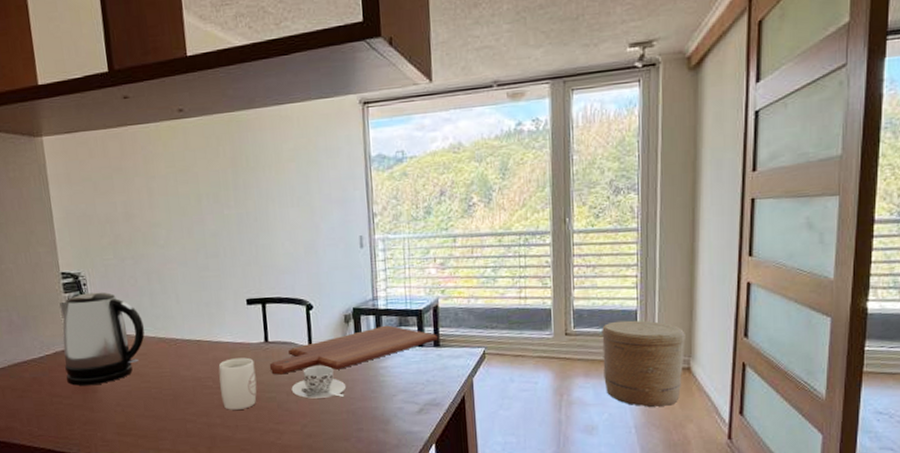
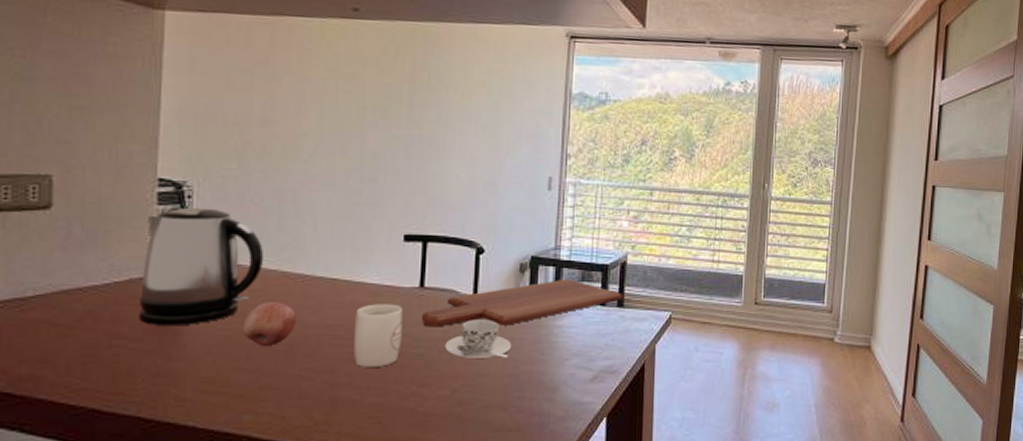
fruit: none [138,362,176,397] -> present [242,302,296,346]
basket: present [602,320,686,407] -> none [789,293,868,385]

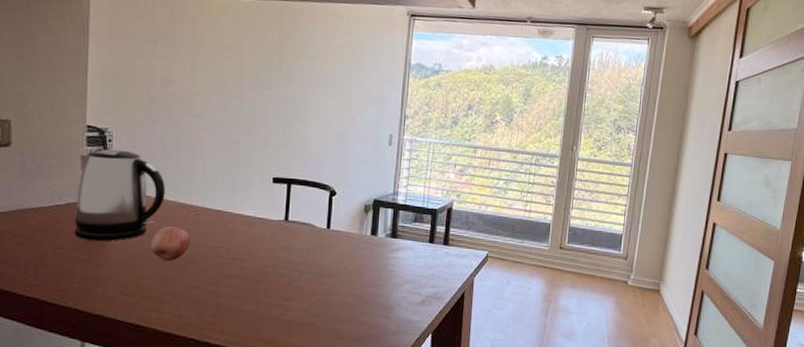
mug: present [353,304,403,367] -> none [233,232,271,282]
cutting board: present [421,279,623,327] -> none [285,219,449,255]
teacup: present [445,319,512,358] -> none [303,249,357,281]

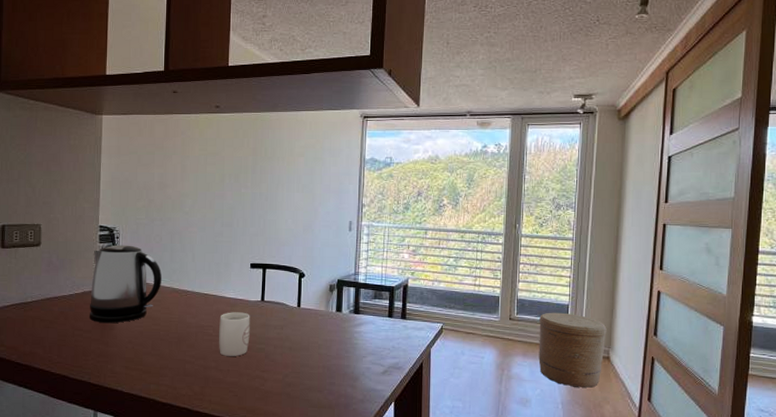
fruit: present [150,226,190,261] -> none [150,309,182,339]
mug: none [233,232,271,282] -> present [218,312,250,356]
basket: none [587,242,659,321] -> present [538,312,607,388]

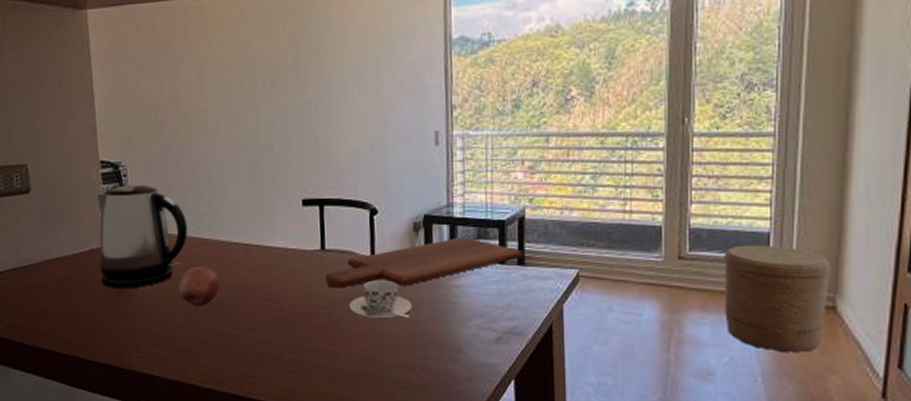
fruit: none [150,309,182,339] -> present [178,266,220,306]
mug: present [218,312,250,356] -> none [267,266,310,326]
cutting board: none [262,296,406,330] -> present [325,237,524,288]
teacup: none [278,325,325,354] -> present [349,280,413,318]

